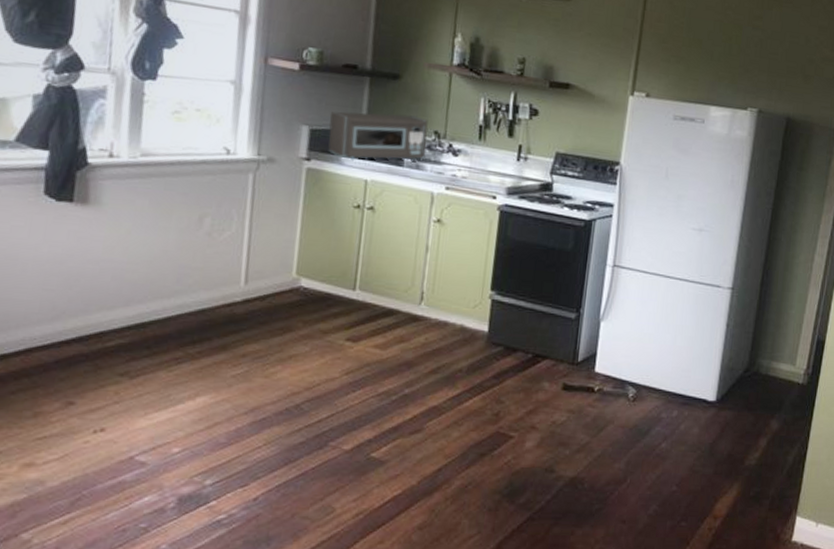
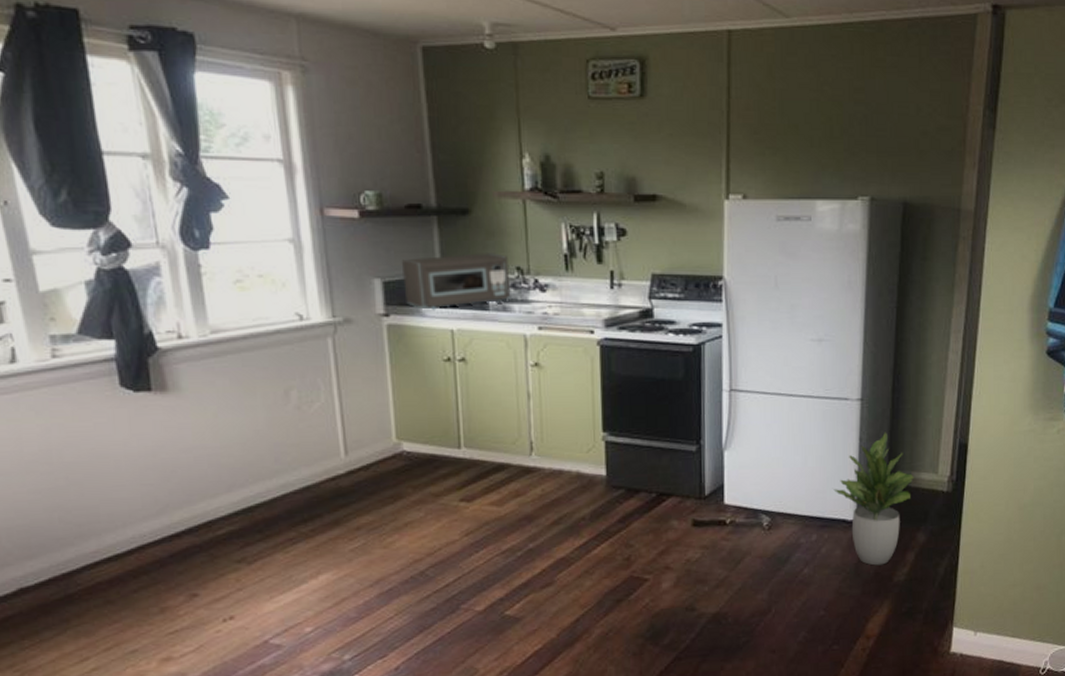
potted plant: none [698,321,773,448] -> present [833,432,914,566]

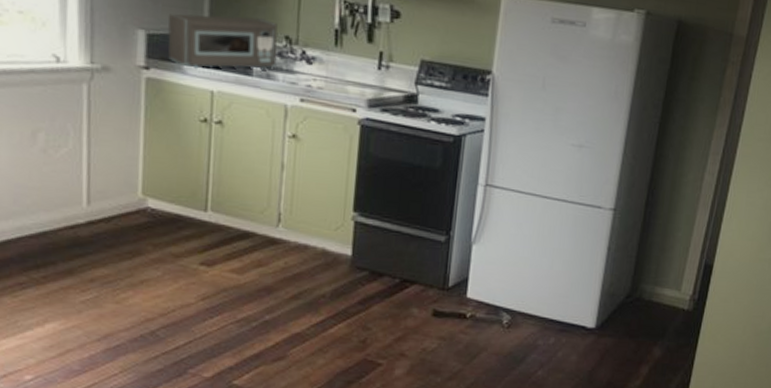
potted plant: present [833,432,914,566] -> none [576,244,657,375]

